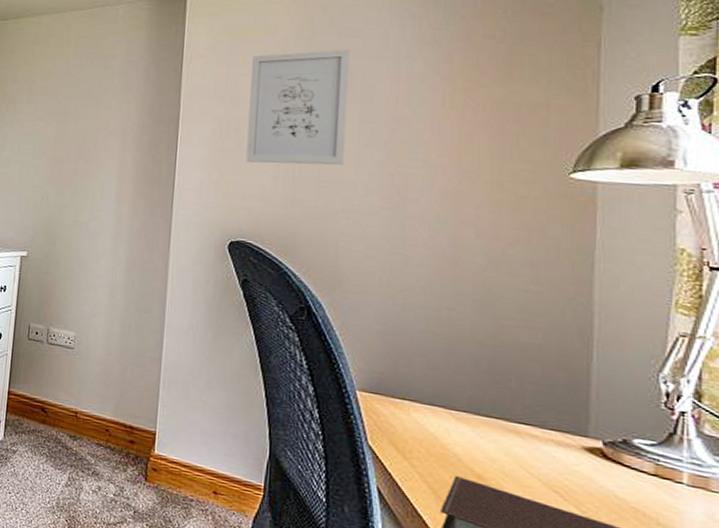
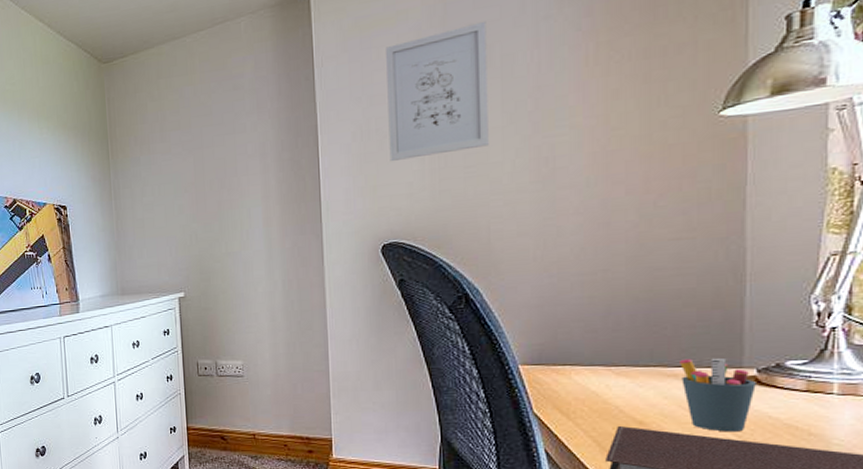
pen holder: none [523,416,602,507] -> present [680,358,756,432]

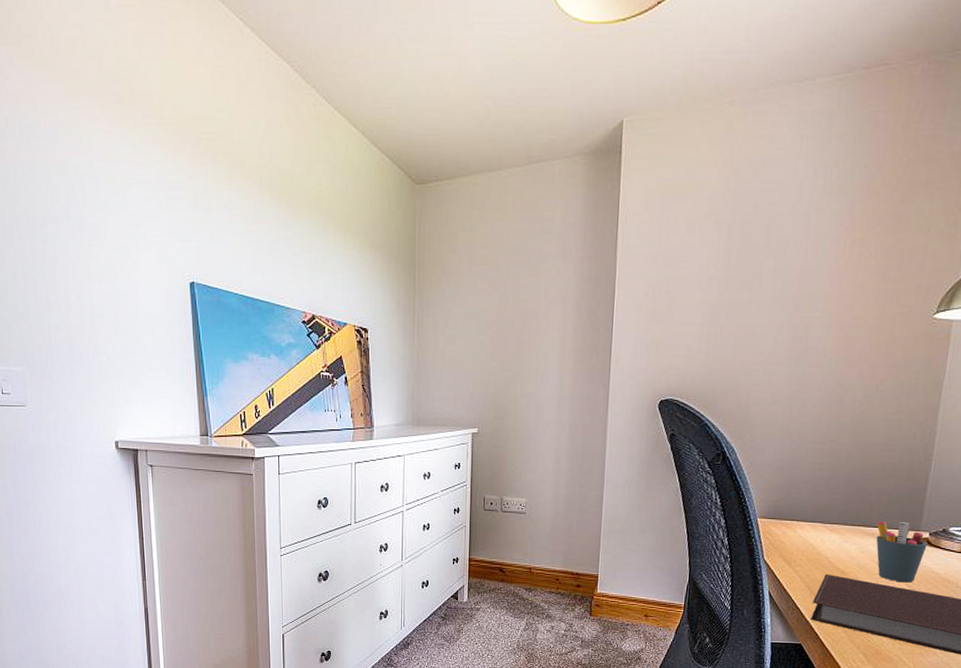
wall art: present [386,21,489,161] -> none [675,202,769,323]

